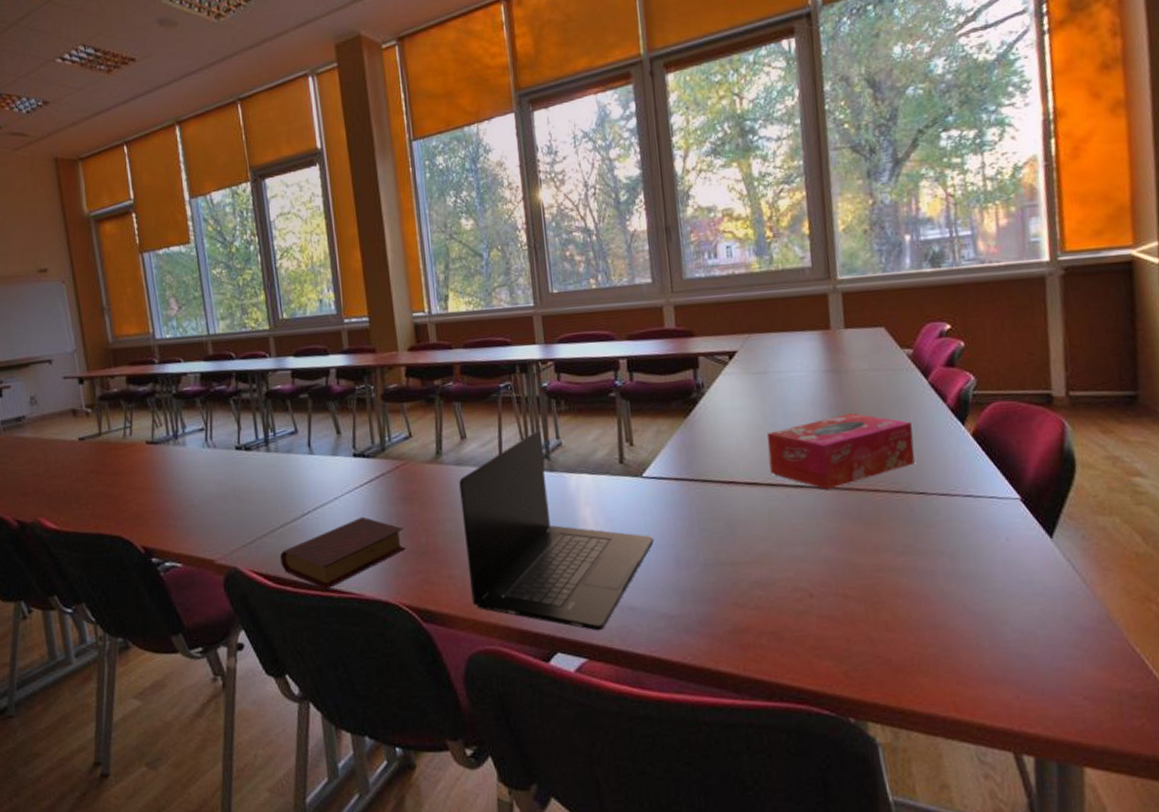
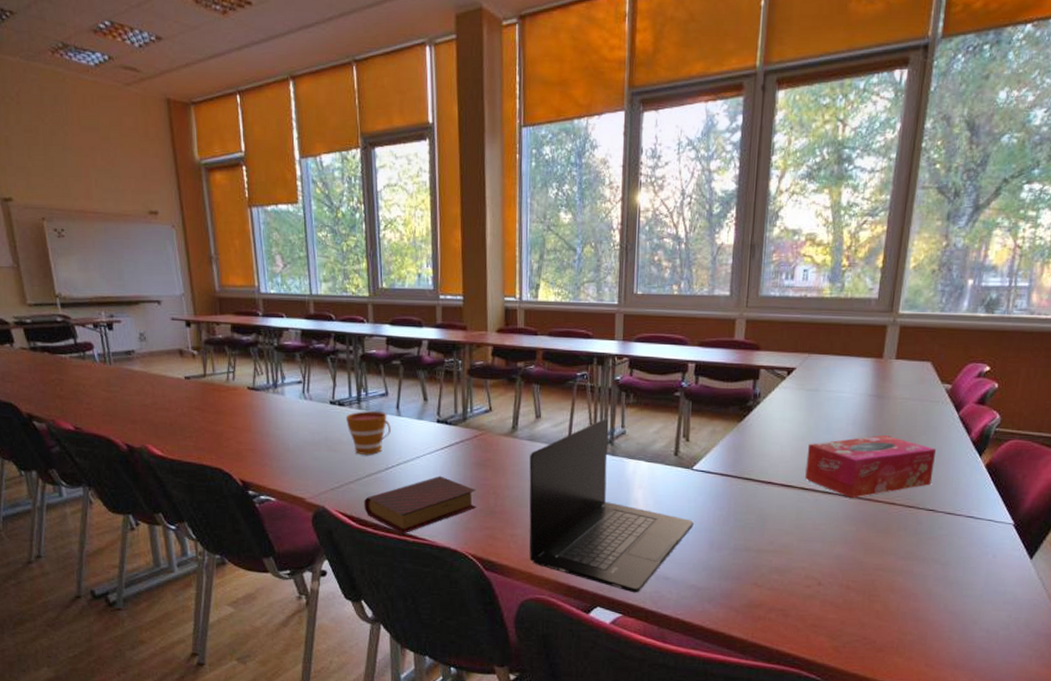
cup: none [253,451,304,503] -> present [345,410,391,455]

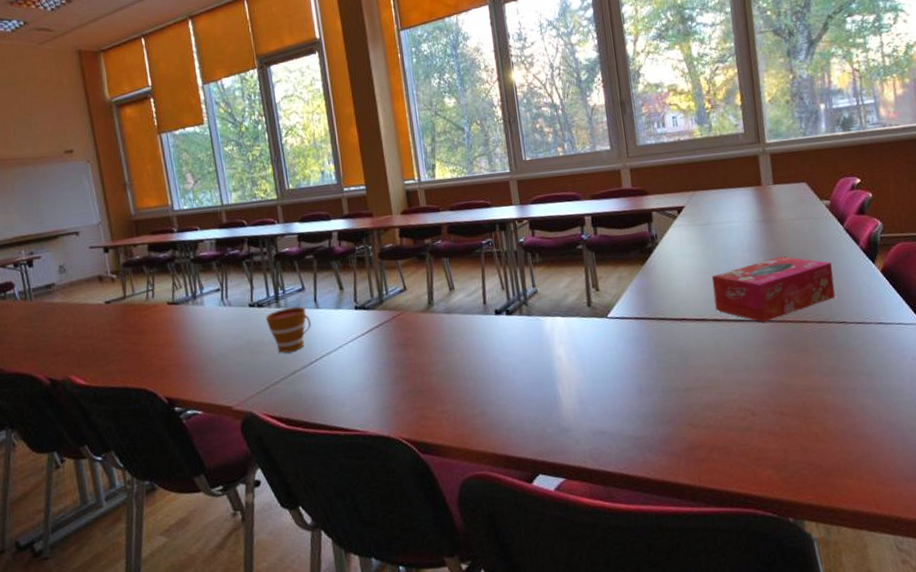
book: present [364,475,476,534] -> none [291,362,404,429]
laptop: present [529,418,694,593] -> none [449,280,619,454]

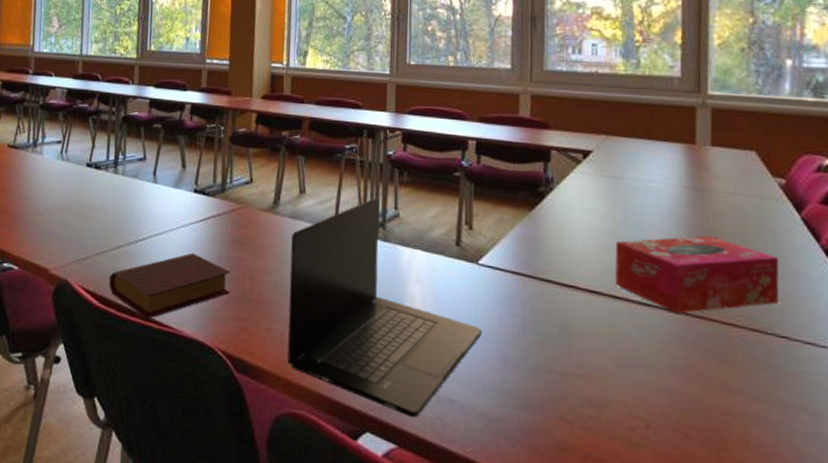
cup: present [265,306,311,353] -> none [100,175,146,224]
book: none [291,362,404,429] -> present [109,252,230,319]
laptop: none [449,280,619,454] -> present [287,197,482,418]

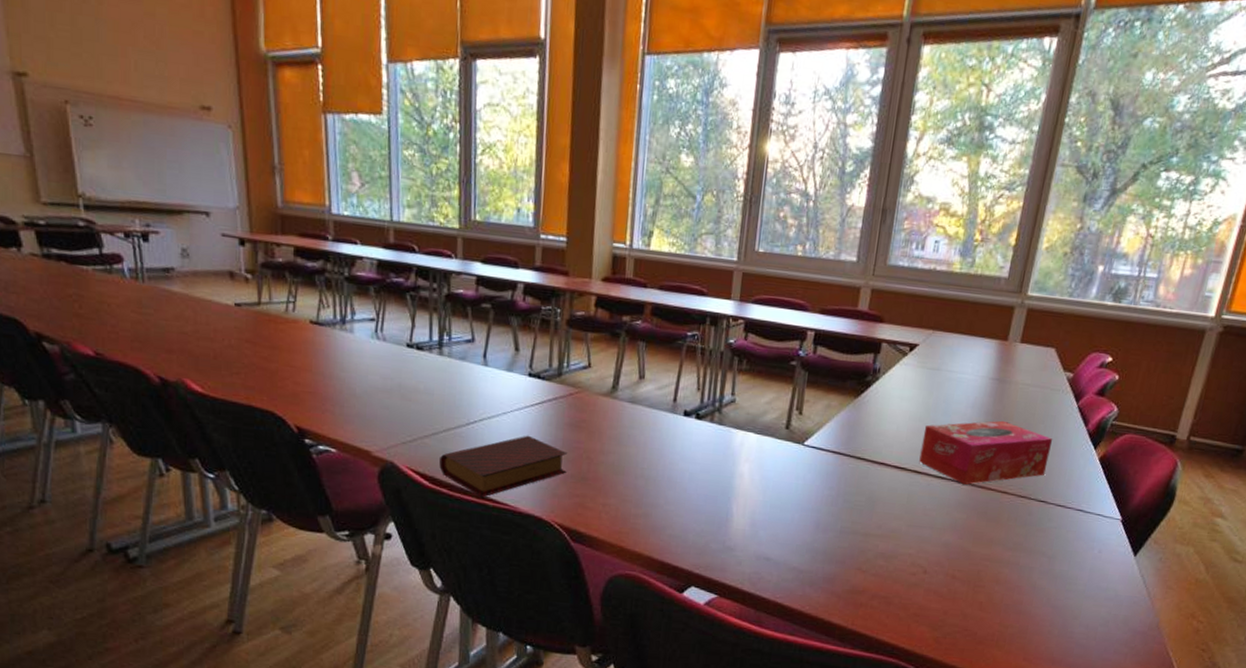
laptop: present [287,197,482,418] -> none [621,383,801,574]

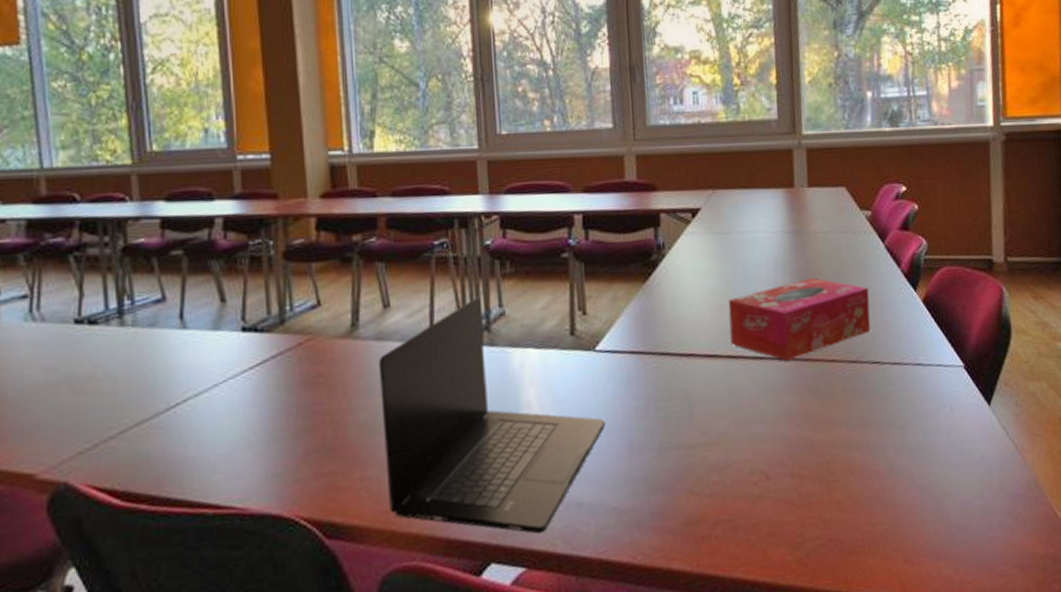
book: present [439,435,567,498] -> none [133,407,307,505]
laptop: none [621,383,801,574] -> present [379,296,605,534]

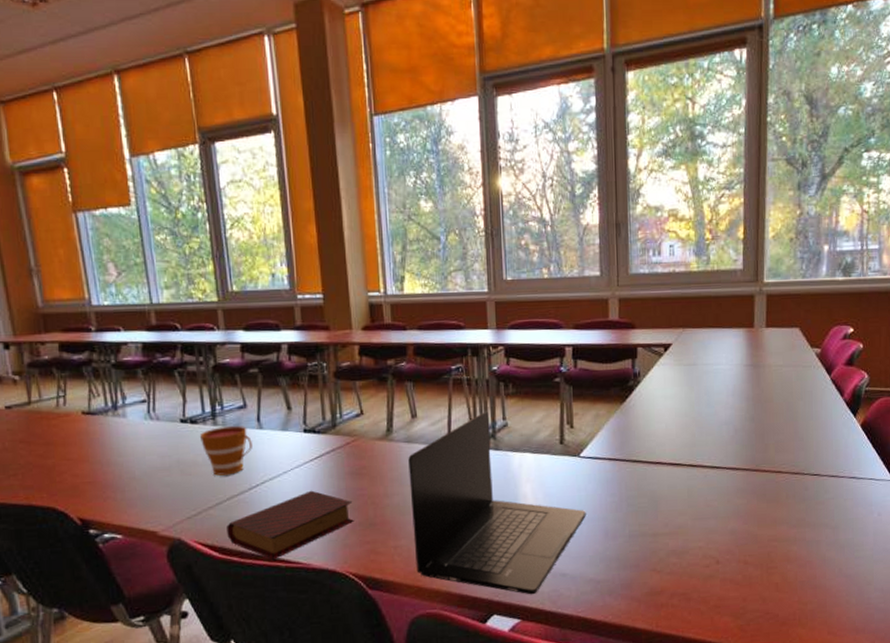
cup: none [99,325,172,394] -> present [199,425,252,476]
book: none [133,407,307,505] -> present [227,490,354,560]
tissue box: present [728,277,870,361] -> none [691,403,814,470]

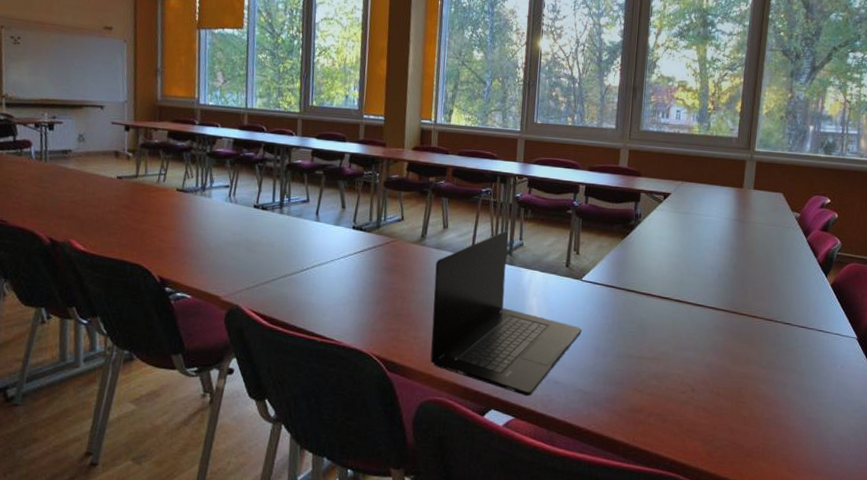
cup: present [199,425,252,476] -> none [267,215,309,257]
book: present [227,490,354,560] -> none [277,278,384,334]

